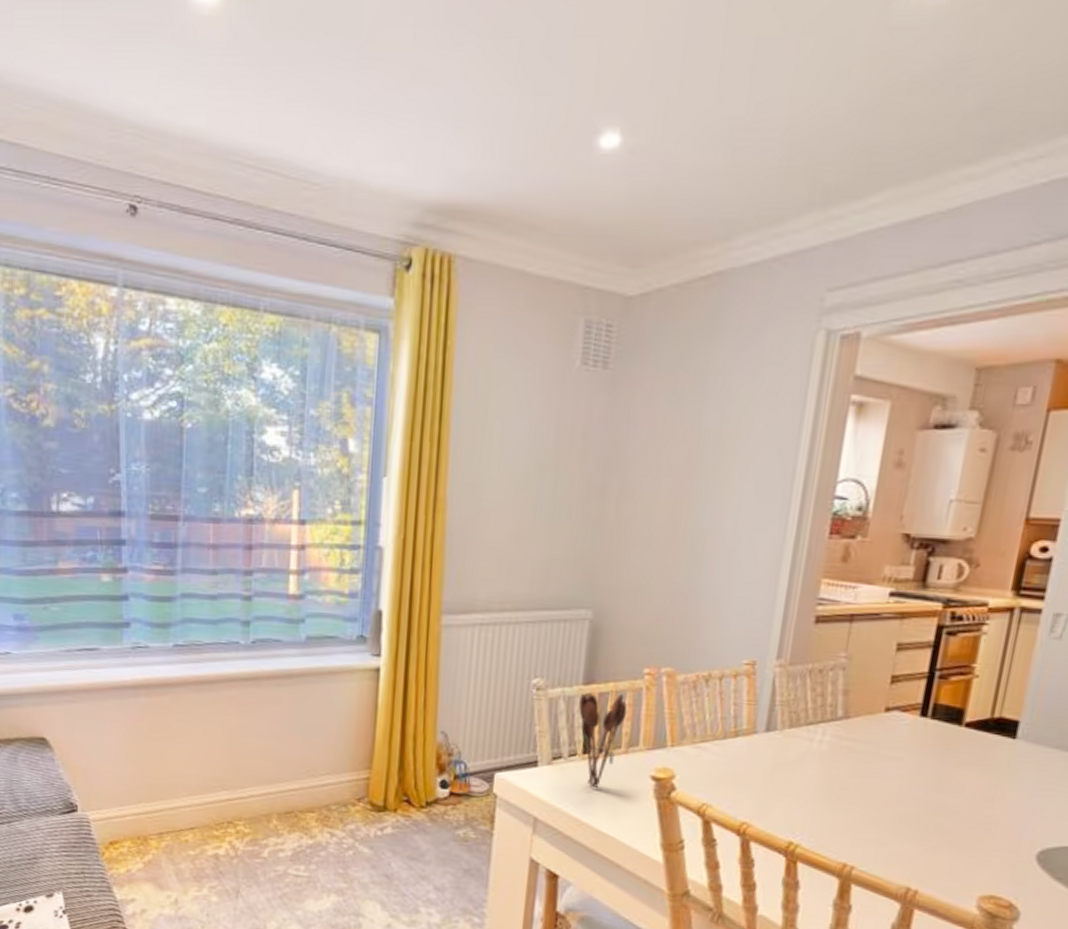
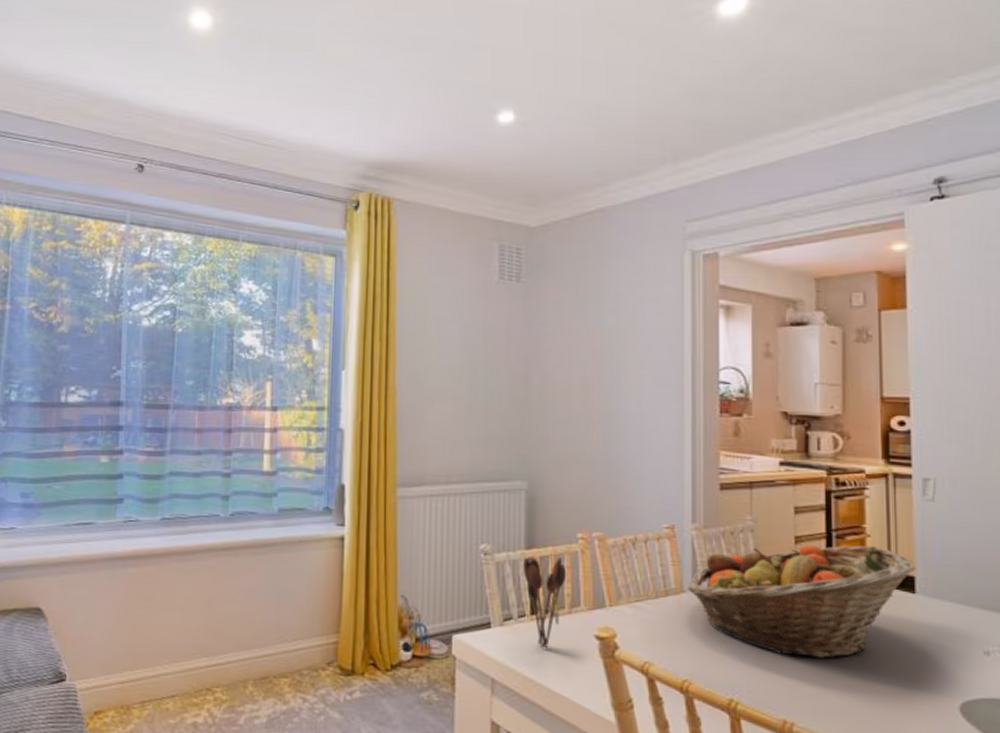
fruit basket: none [761,684,1023,804] -> present [688,544,916,659]

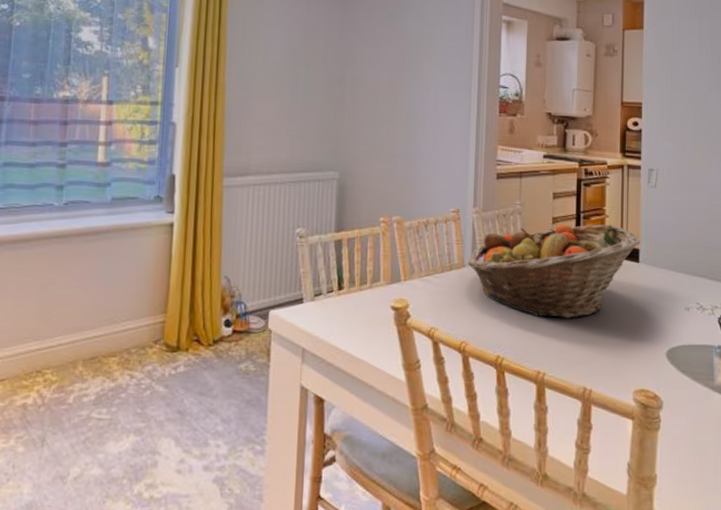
utensil holder: present [523,557,567,649] -> none [333,239,370,320]

